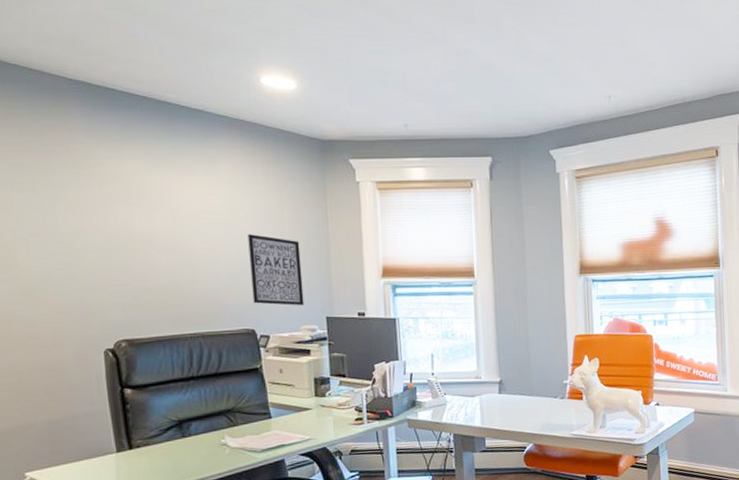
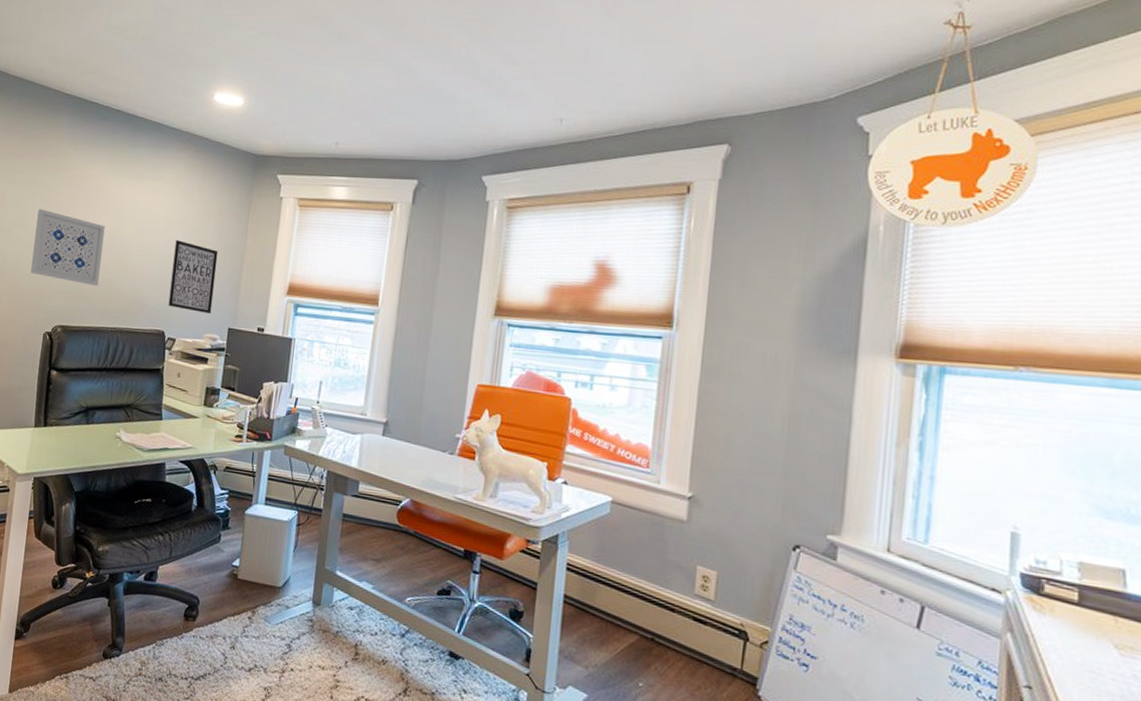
wall art: none [62,213,163,293] -> present [30,209,105,287]

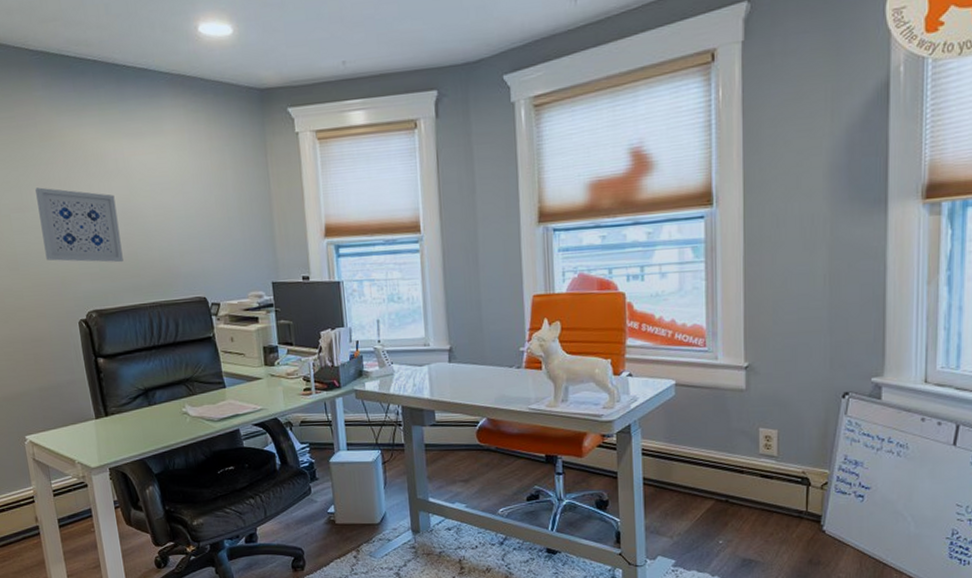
wall art: present [168,240,219,315] -> none [195,197,251,272]

